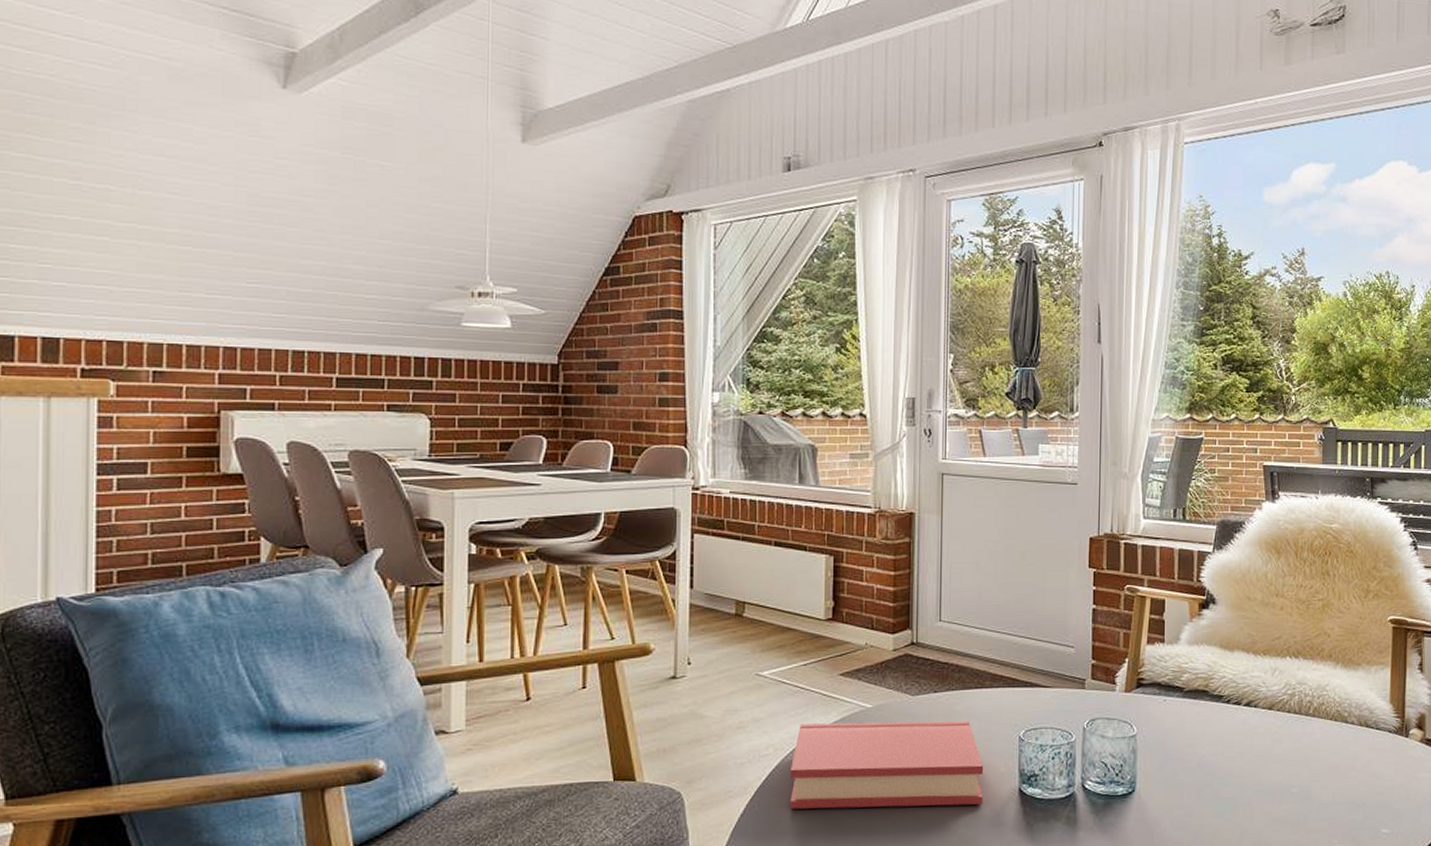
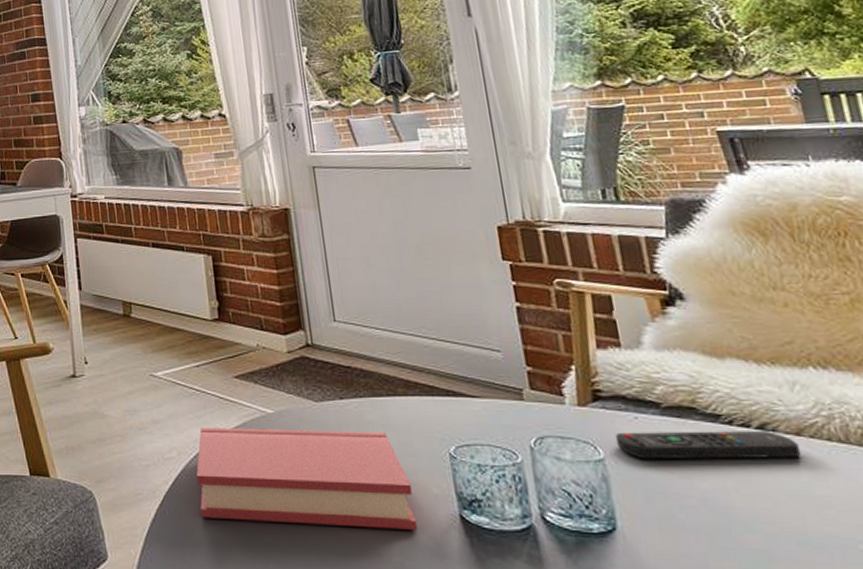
remote control: none [1147,707,1270,734] -> present [615,431,802,460]

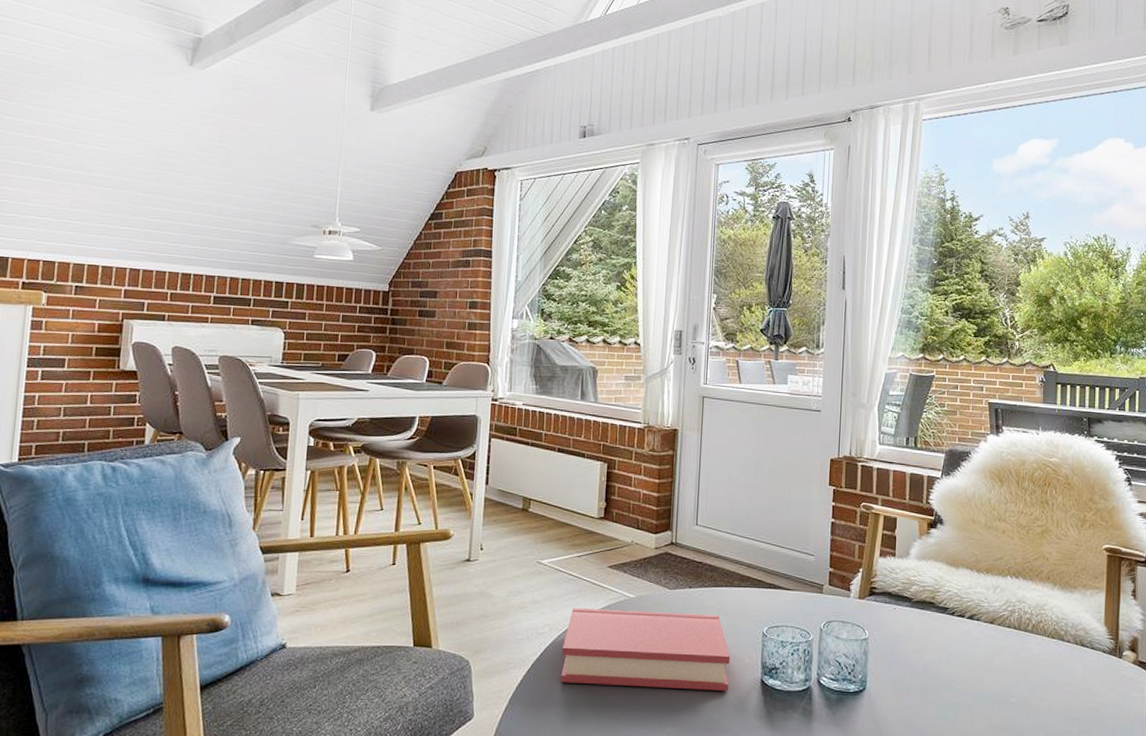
remote control: present [615,431,802,460] -> none [878,619,991,640]

